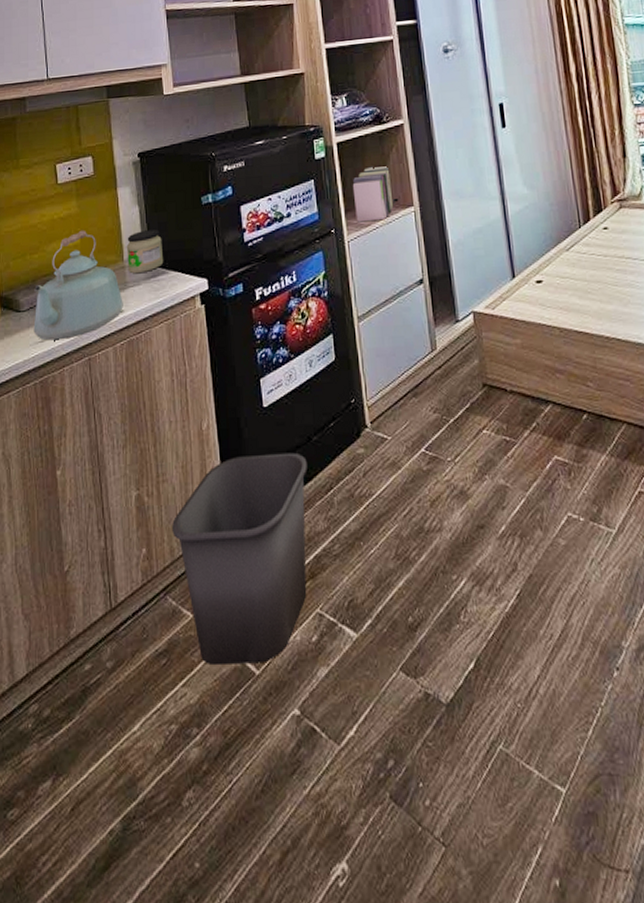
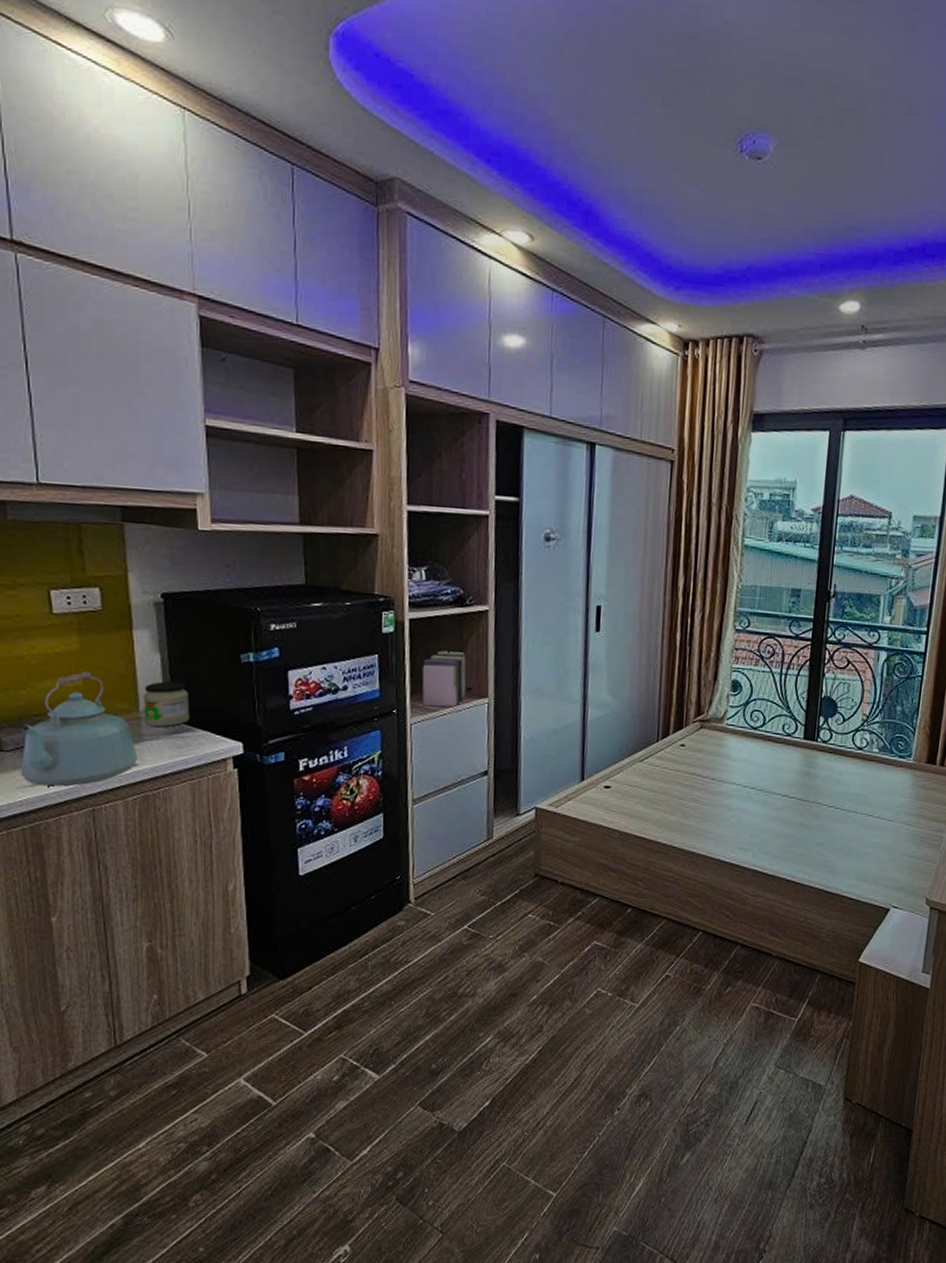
waste bin: present [172,452,307,664] -> none [189,918,343,1097]

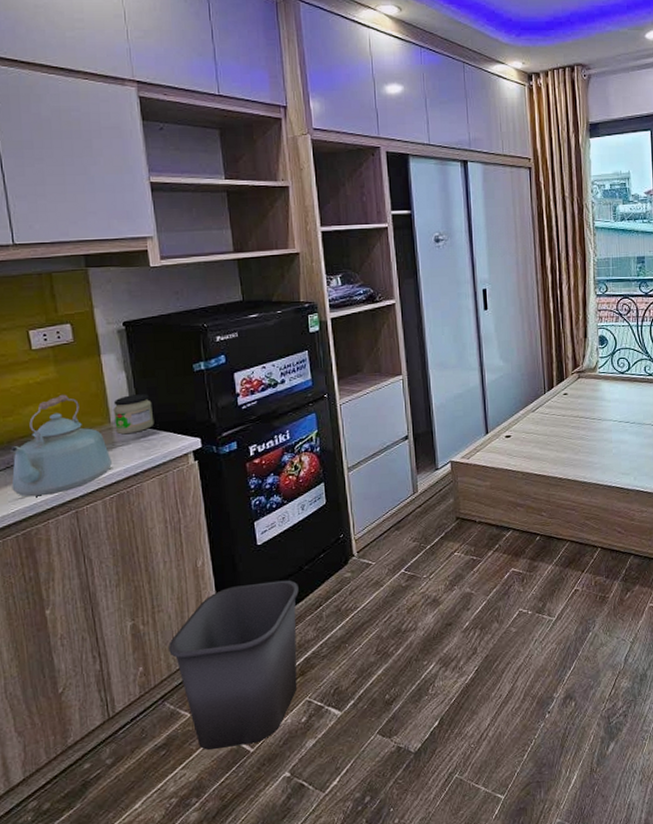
waste bin: none [189,918,343,1097] -> present [169,580,299,750]
books: present [422,650,473,708] -> none [345,340,389,389]

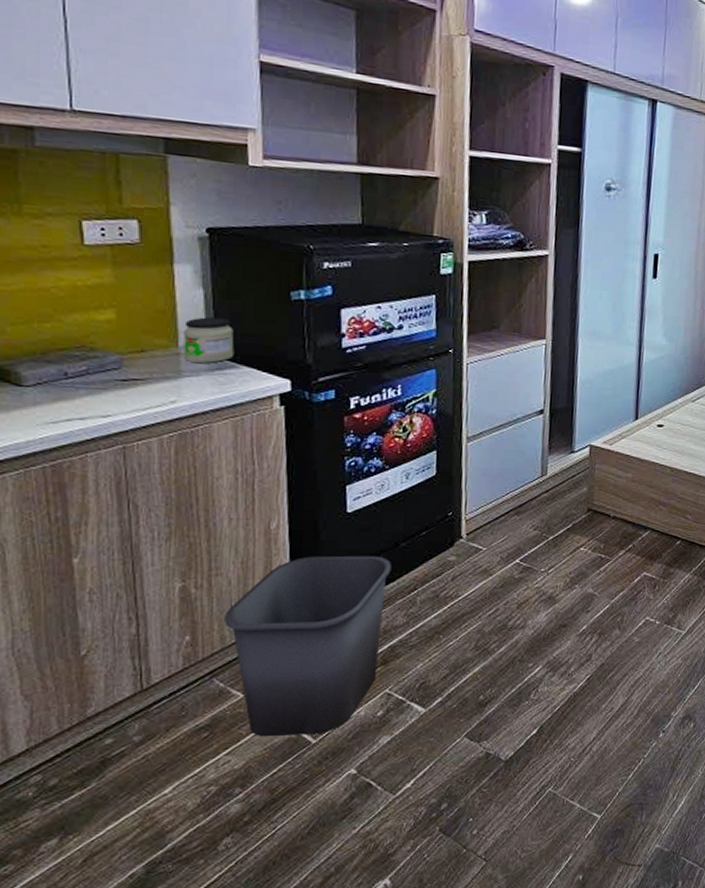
kettle: present [10,394,112,497] -> none [42,304,175,424]

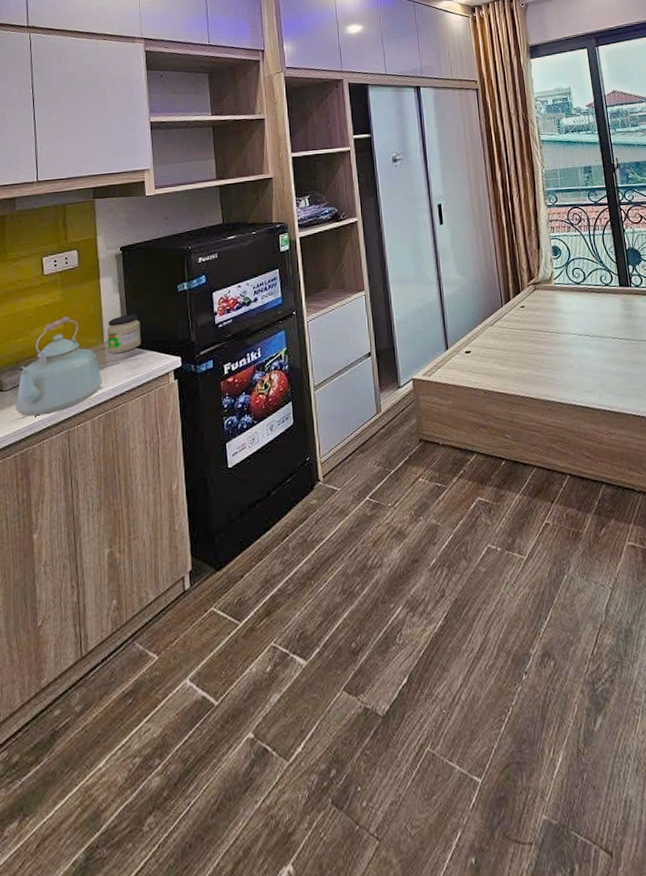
kettle: none [42,304,175,424] -> present [15,316,102,417]
waste bin: present [225,555,391,736] -> none [142,506,266,700]

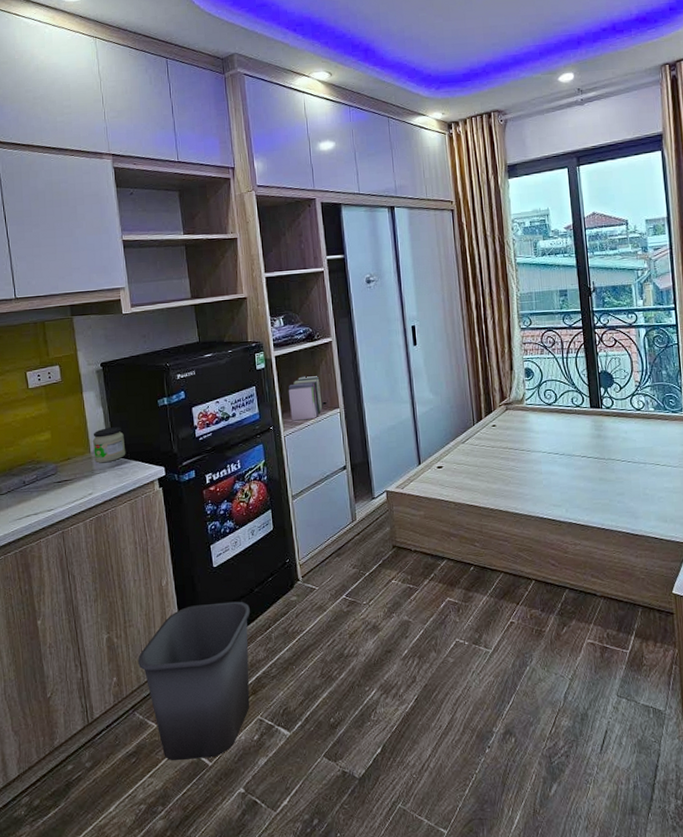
kettle: present [15,316,102,417] -> none [11,427,91,518]
waste bin: none [142,506,266,700] -> present [138,601,250,760]
books: none [312,257,352,305] -> present [288,376,327,421]

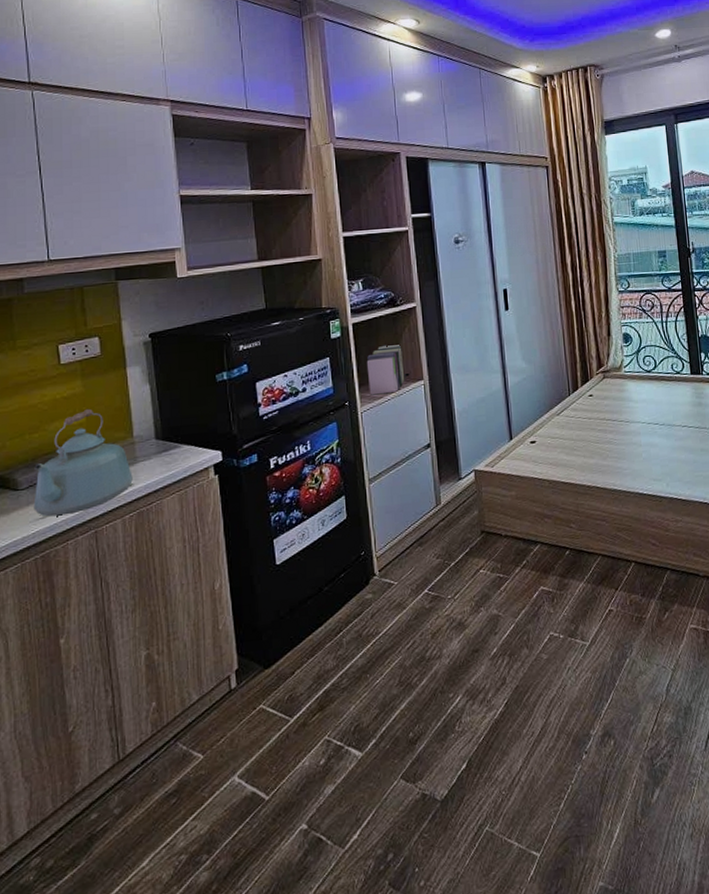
kettle: none [11,427,91,518] -> present [33,408,133,517]
jar: present [92,427,126,463] -> none [136,406,176,449]
waste bin: present [138,601,250,760] -> none [183,602,318,798]

